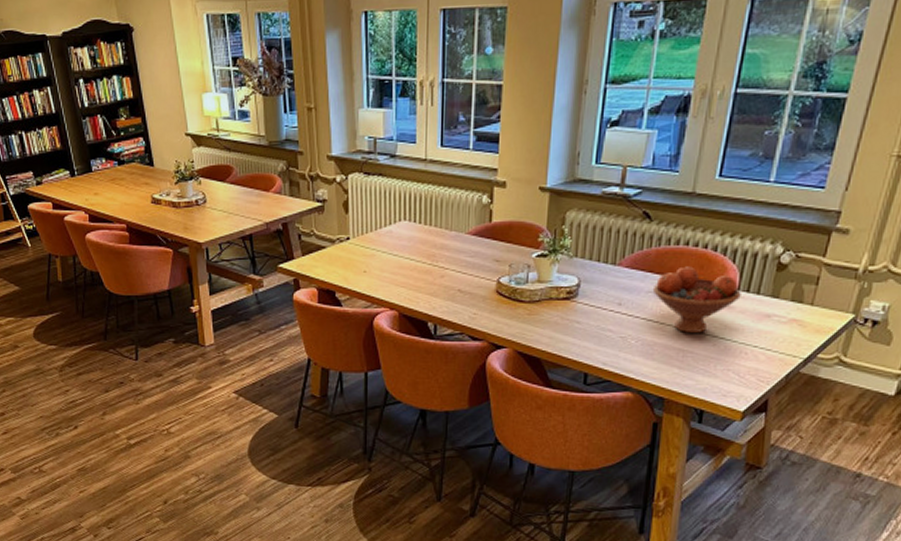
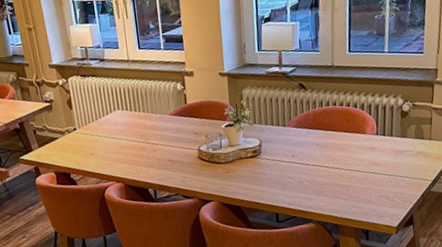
fruit bowl: present [652,266,741,334] -> none [315,121,380,172]

